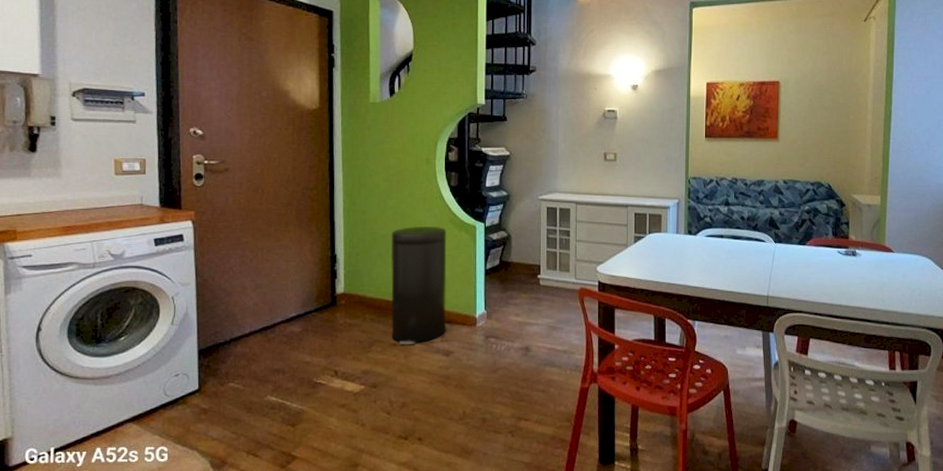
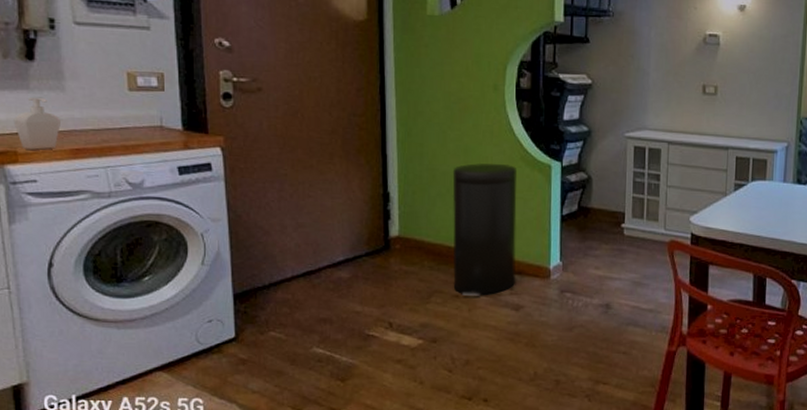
soap bottle: none [15,183,55,229] -> present [13,97,61,151]

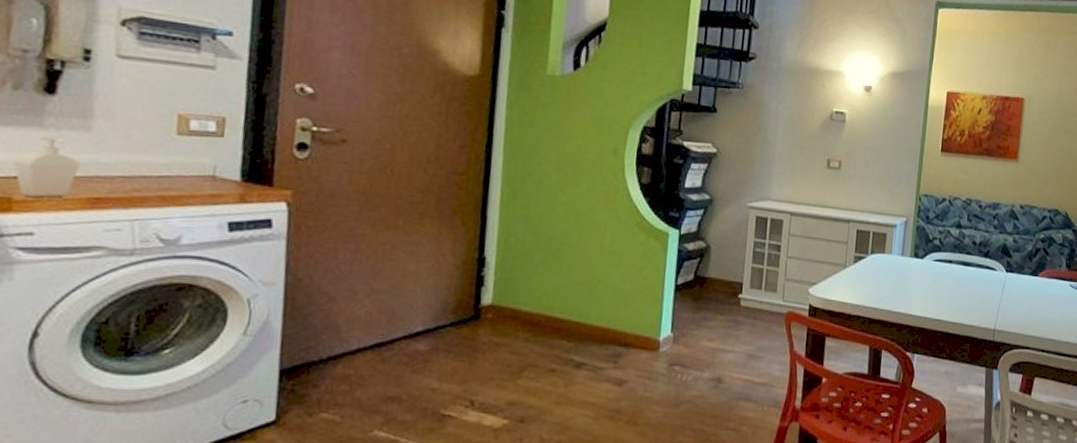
pedal bin: present [452,163,518,297] -> none [550,228,632,371]

